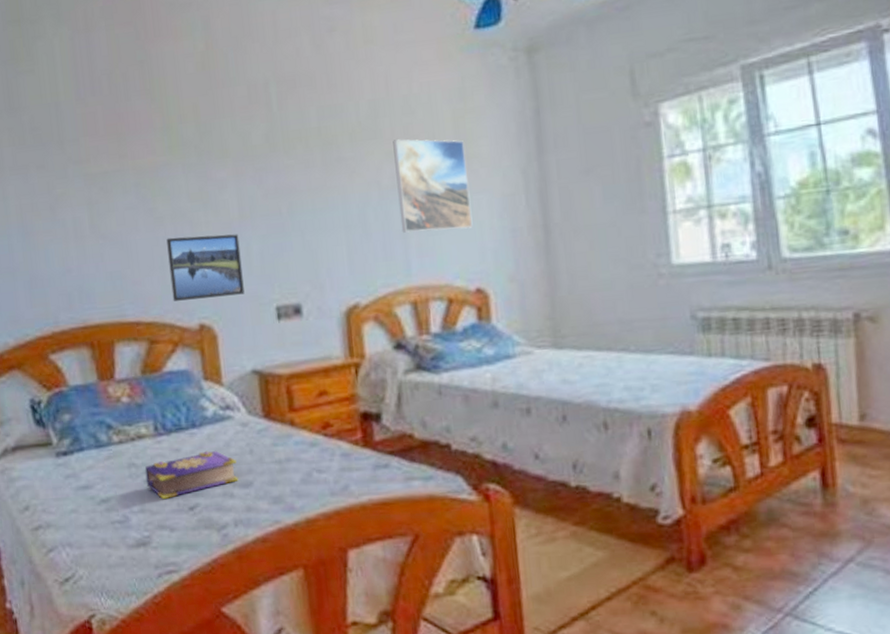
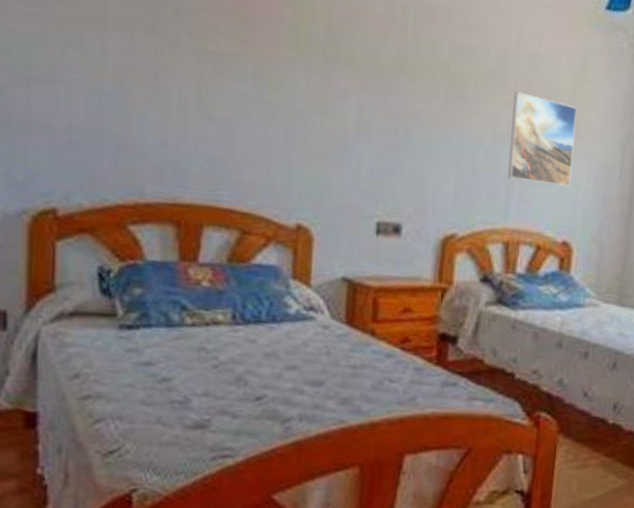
book: present [144,450,238,500] -> none [214,346,312,387]
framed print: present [166,234,245,301] -> none [273,133,352,204]

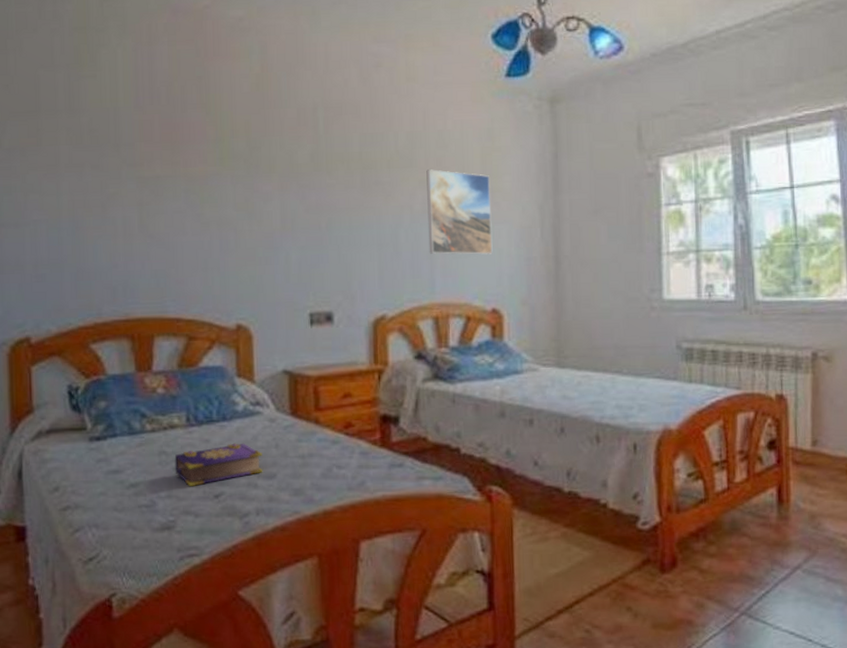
book: none [214,346,312,387] -> present [174,443,263,487]

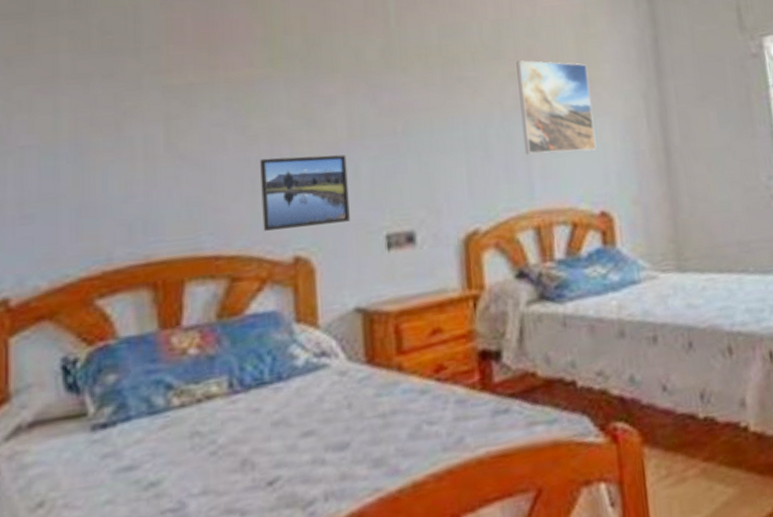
book: present [174,443,263,487] -> none [212,407,332,476]
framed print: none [211,242,281,302] -> present [260,154,350,231]

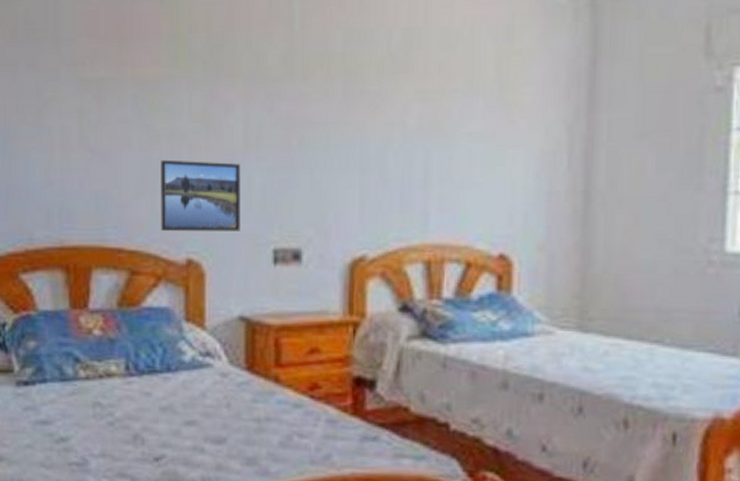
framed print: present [516,60,597,155] -> none [423,76,505,186]

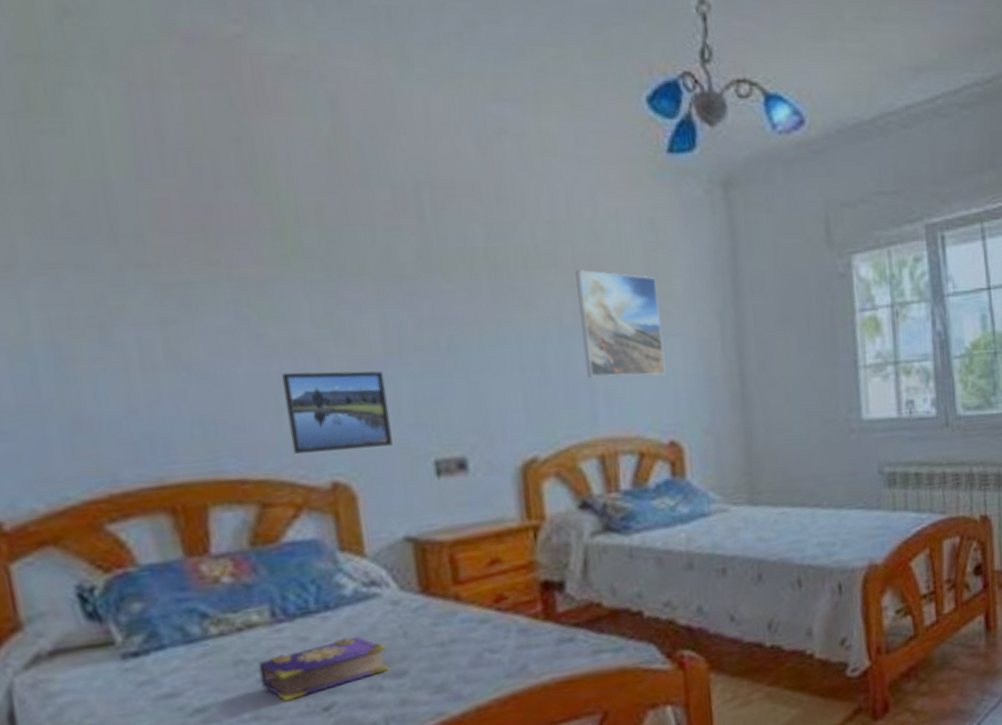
book: none [110,398,211,446] -> present [258,635,389,702]
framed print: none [423,76,505,186] -> present [575,270,666,378]

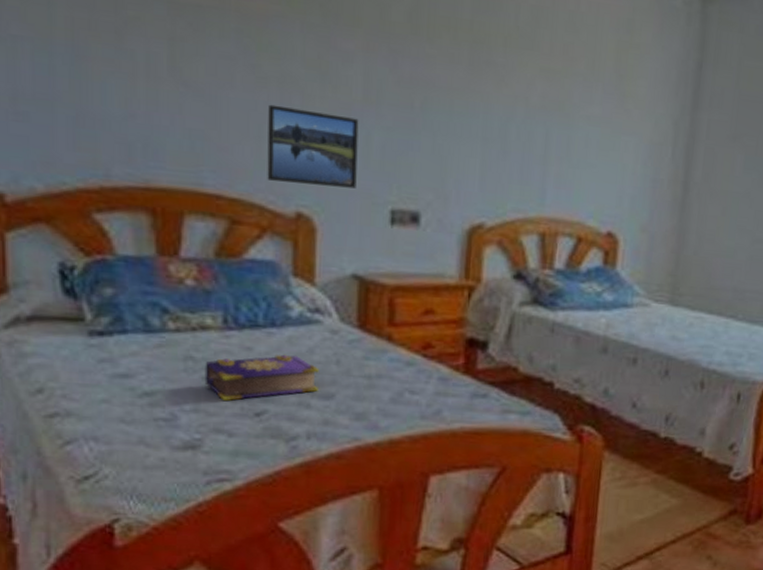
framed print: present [575,270,666,378] -> none [542,56,623,169]

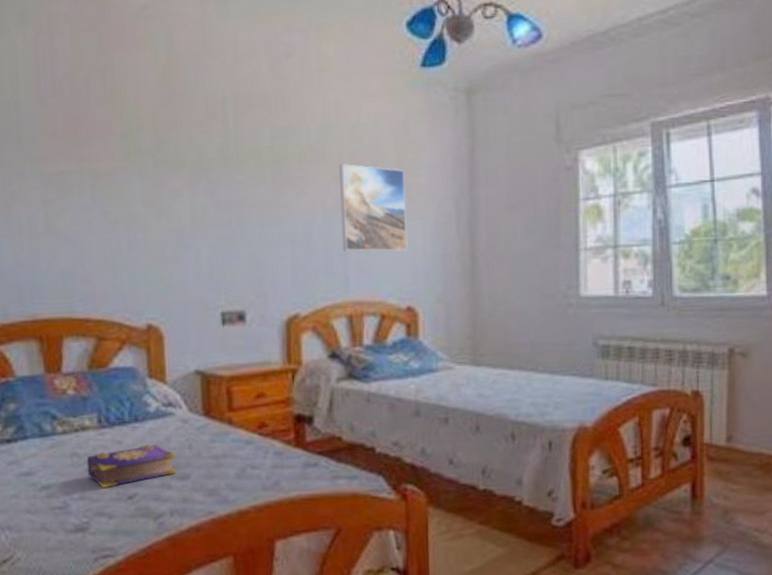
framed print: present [267,104,359,189] -> none [119,240,192,301]
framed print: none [542,56,623,169] -> present [339,164,408,252]

